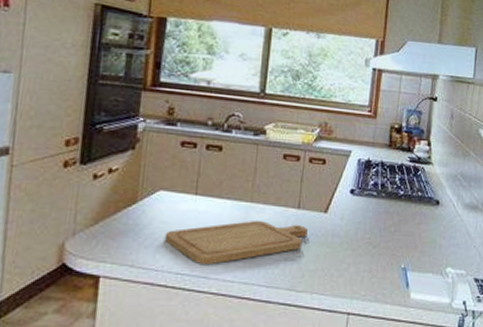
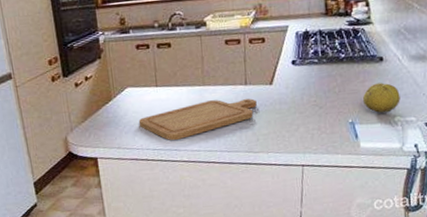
fruit: none [417,228,453,262] -> present [363,82,400,114]

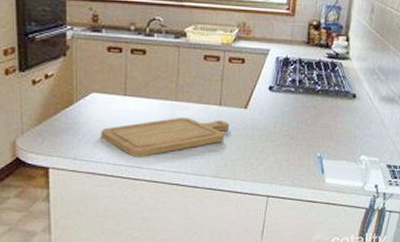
fruit: present [363,82,400,114] -> none [333,120,368,151]

